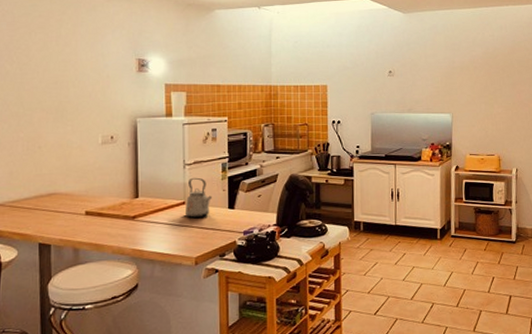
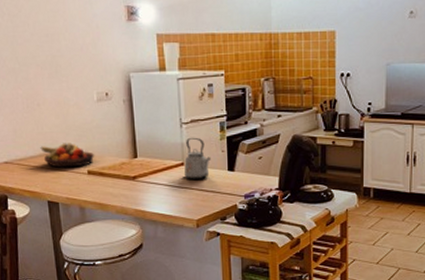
fruit bowl: none [36,184,95,209] -> present [40,143,95,168]

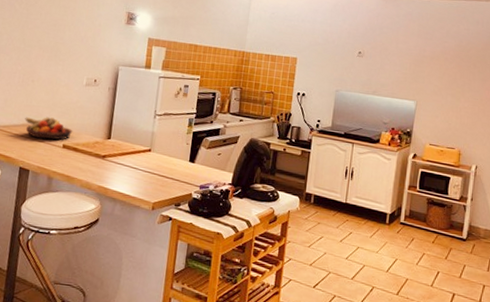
kettle: present [184,137,212,179] -> none [149,128,177,166]

